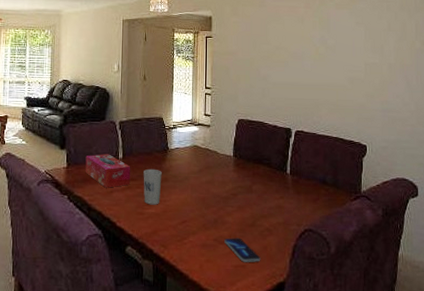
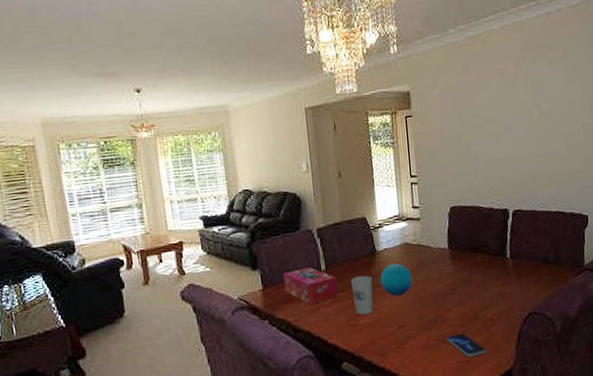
decorative orb: none [170,162,197,192] -> present [380,263,412,296]

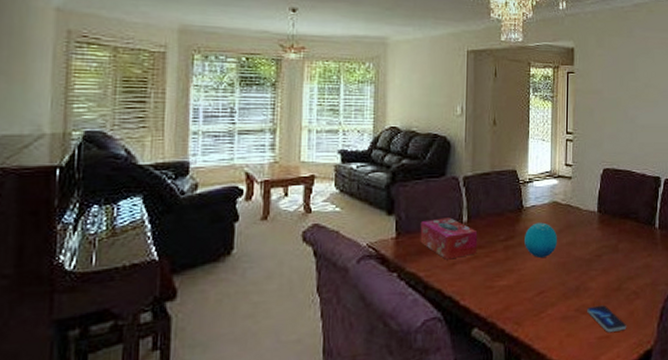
cup: present [351,275,373,315] -> none [493,232,515,276]

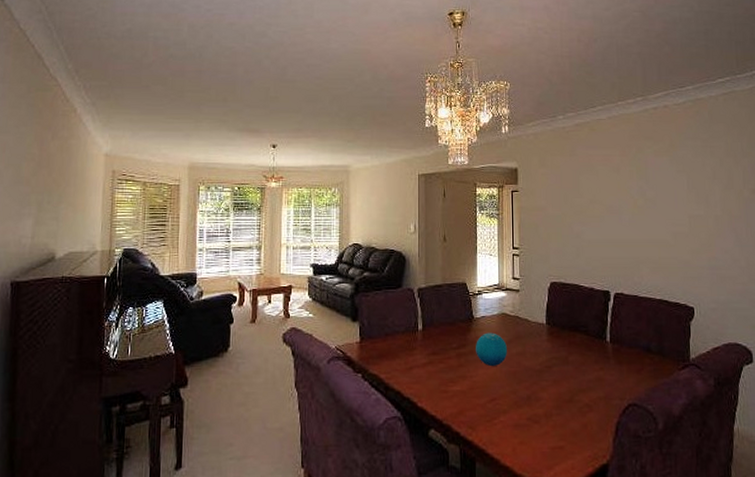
tissue box: present [420,217,478,260] -> none [381,325,432,364]
smartphone: present [587,305,627,332] -> none [539,416,581,443]

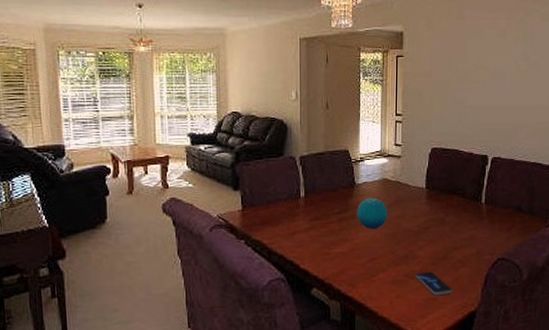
smartphone: none [539,416,581,443] -> present [415,271,453,295]

